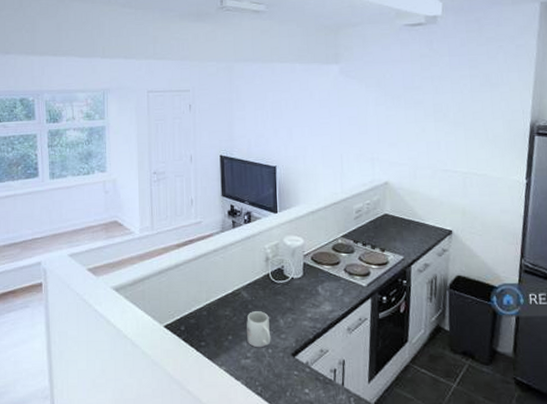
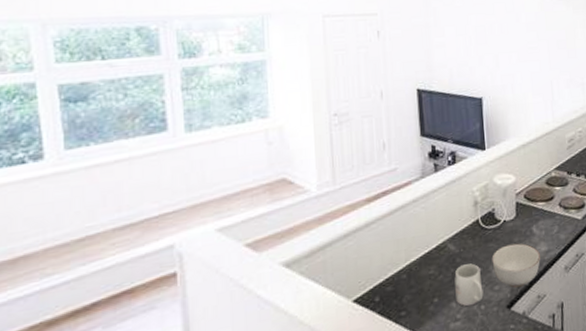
bowl: none [279,299,325,339] -> present [491,243,541,288]

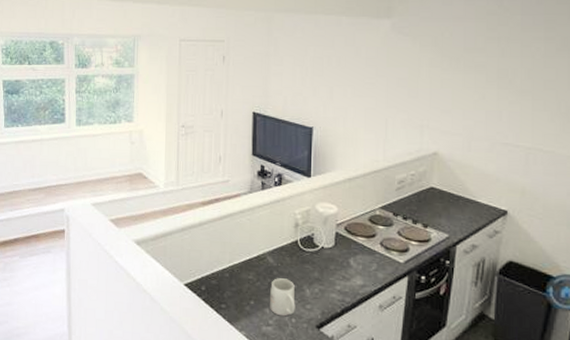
bowl: present [491,243,541,288] -> none [306,270,356,312]

